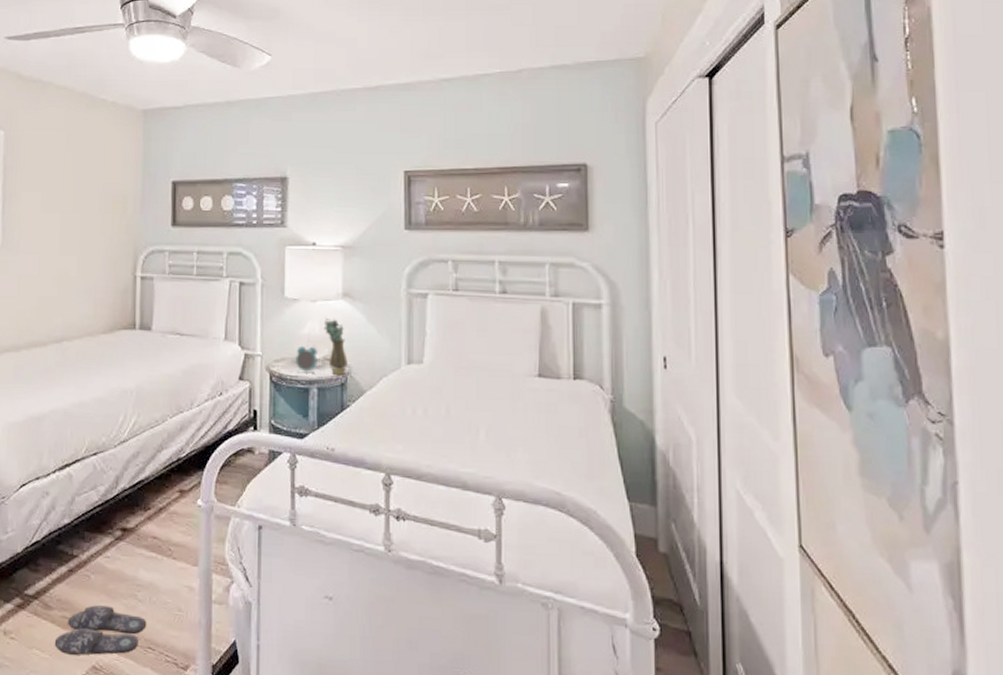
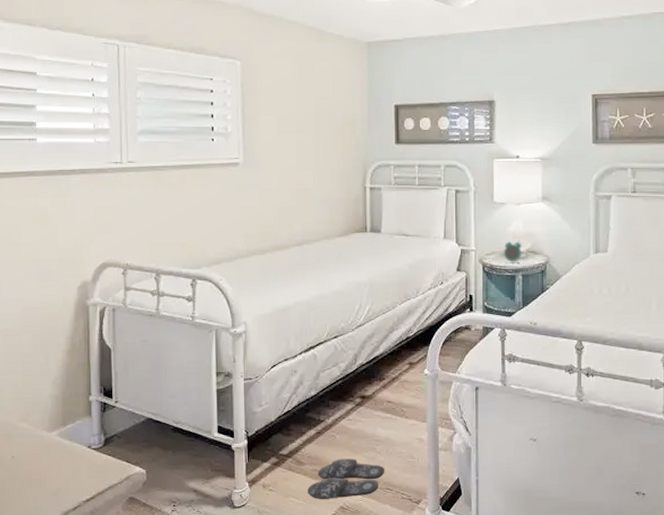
vase: present [323,317,348,375] -> none [526,217,547,263]

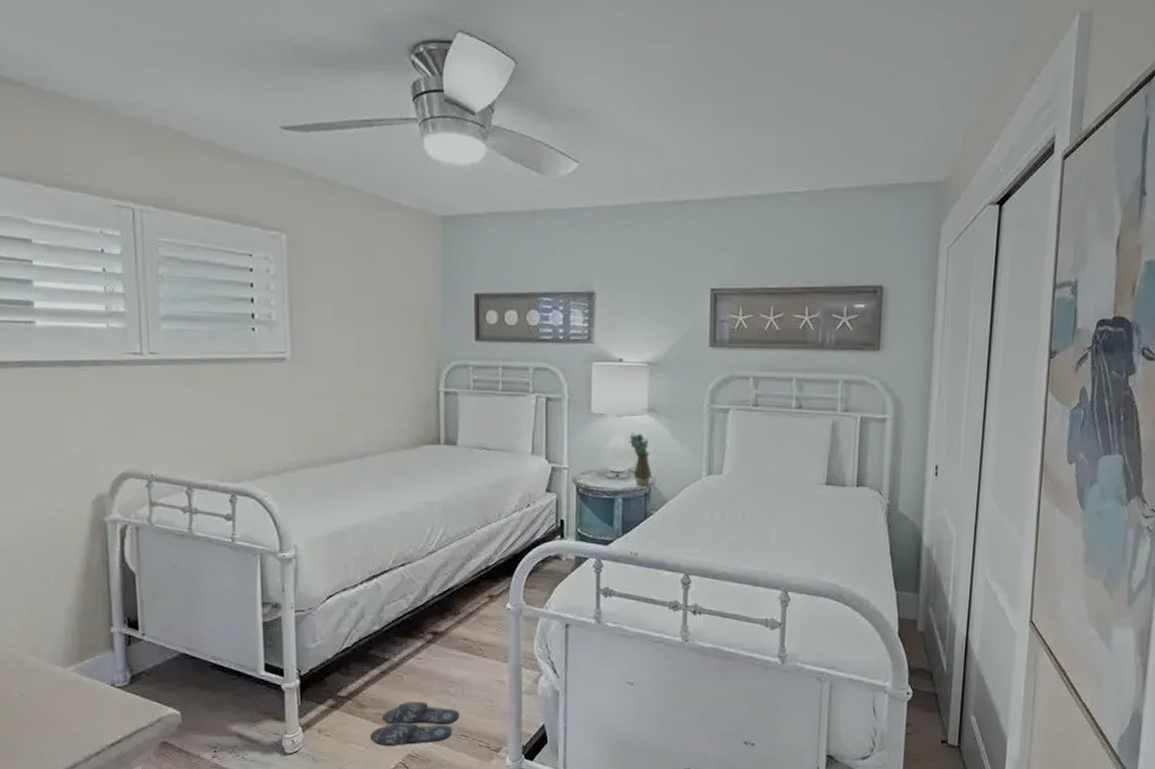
alarm clock: present [504,239,522,263] -> none [601,456,623,485]
vase: none [526,217,547,263] -> present [629,432,652,485]

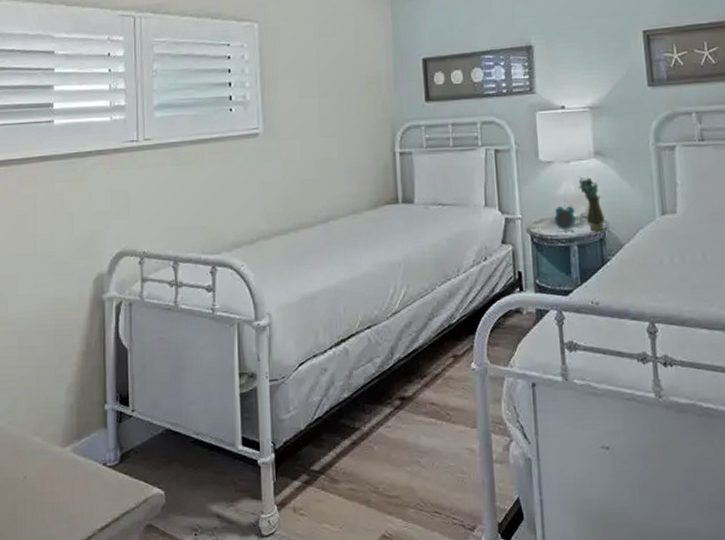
slippers: present [370,702,460,746] -> none [343,475,432,526]
alarm clock: none [601,456,623,485] -> present [554,202,576,232]

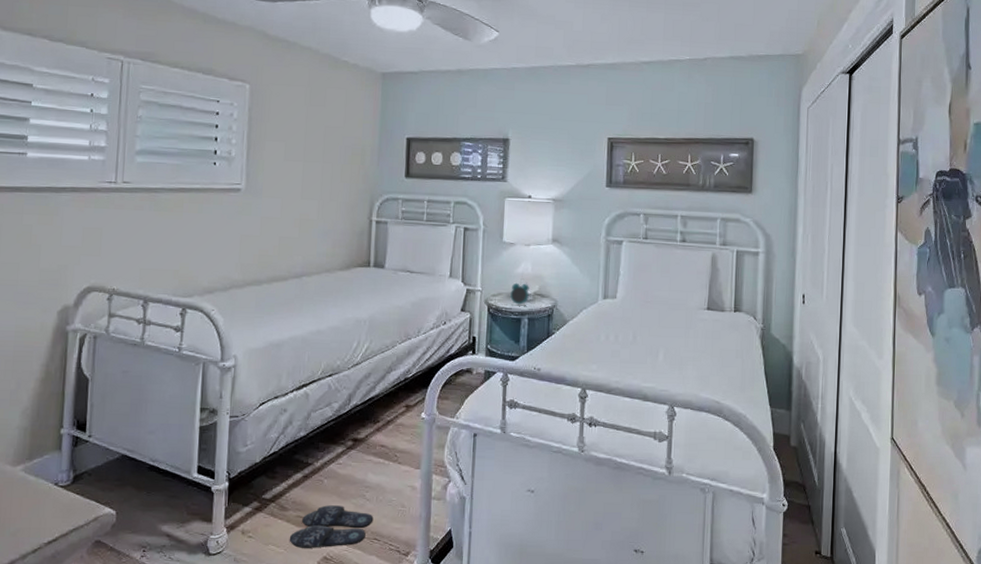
slippers: none [343,475,432,526] -> present [289,505,374,548]
vase: present [578,177,605,231] -> none [535,259,554,307]

